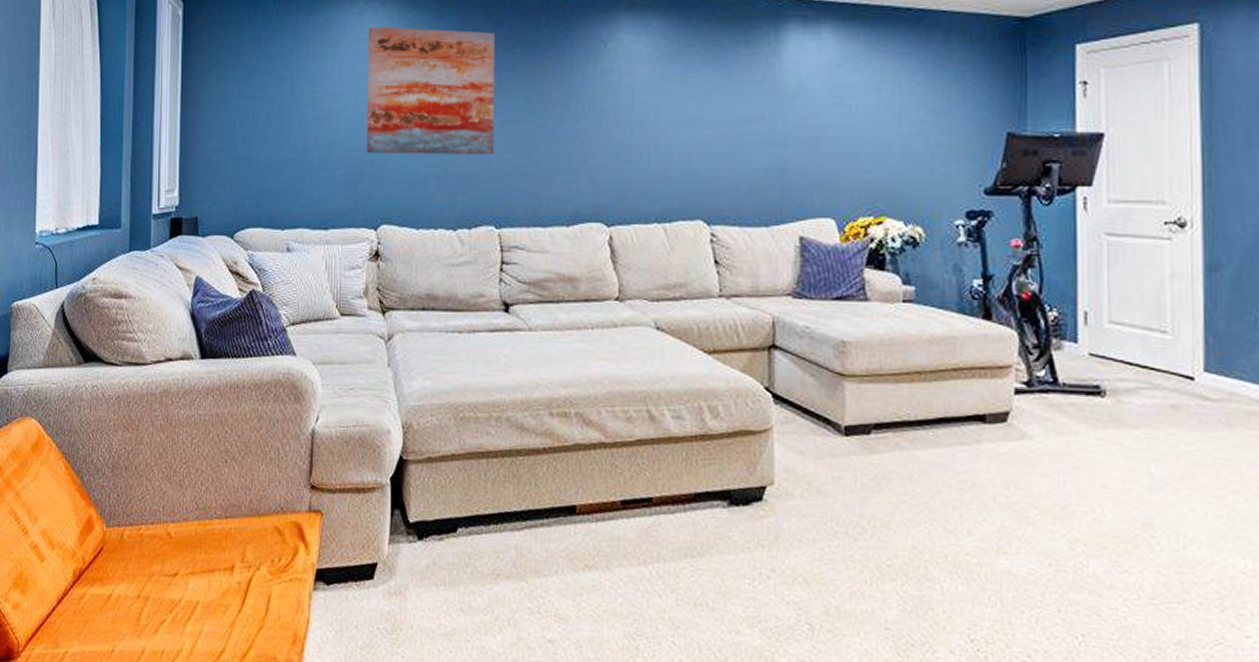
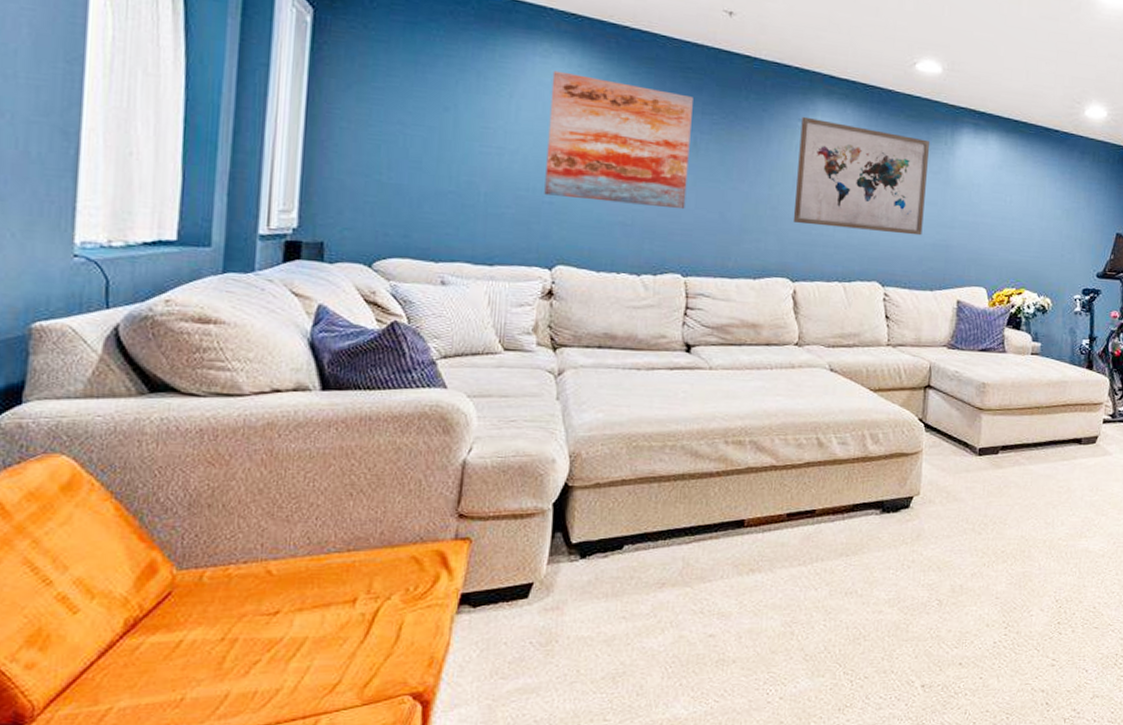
wall art: none [603,36,750,160] -> present [792,116,929,236]

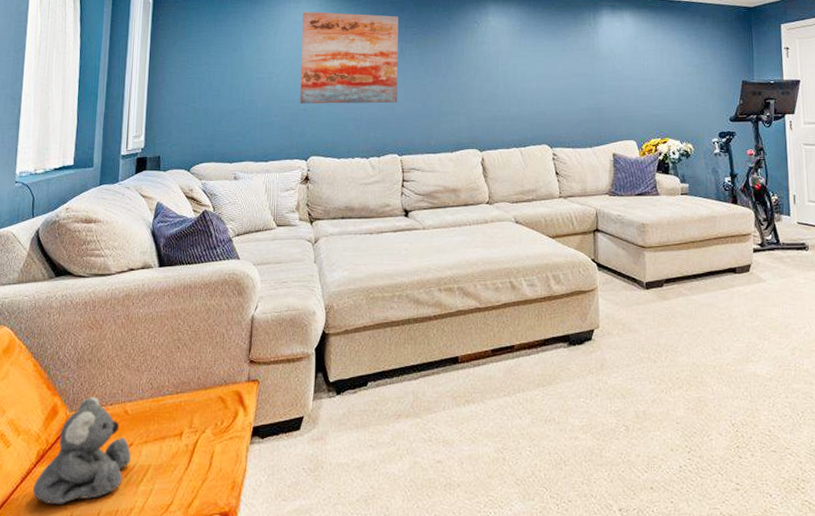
koala plush: none [118,552,277,685] -> present [32,397,131,505]
wall art: present [792,116,929,236] -> none [477,19,578,104]

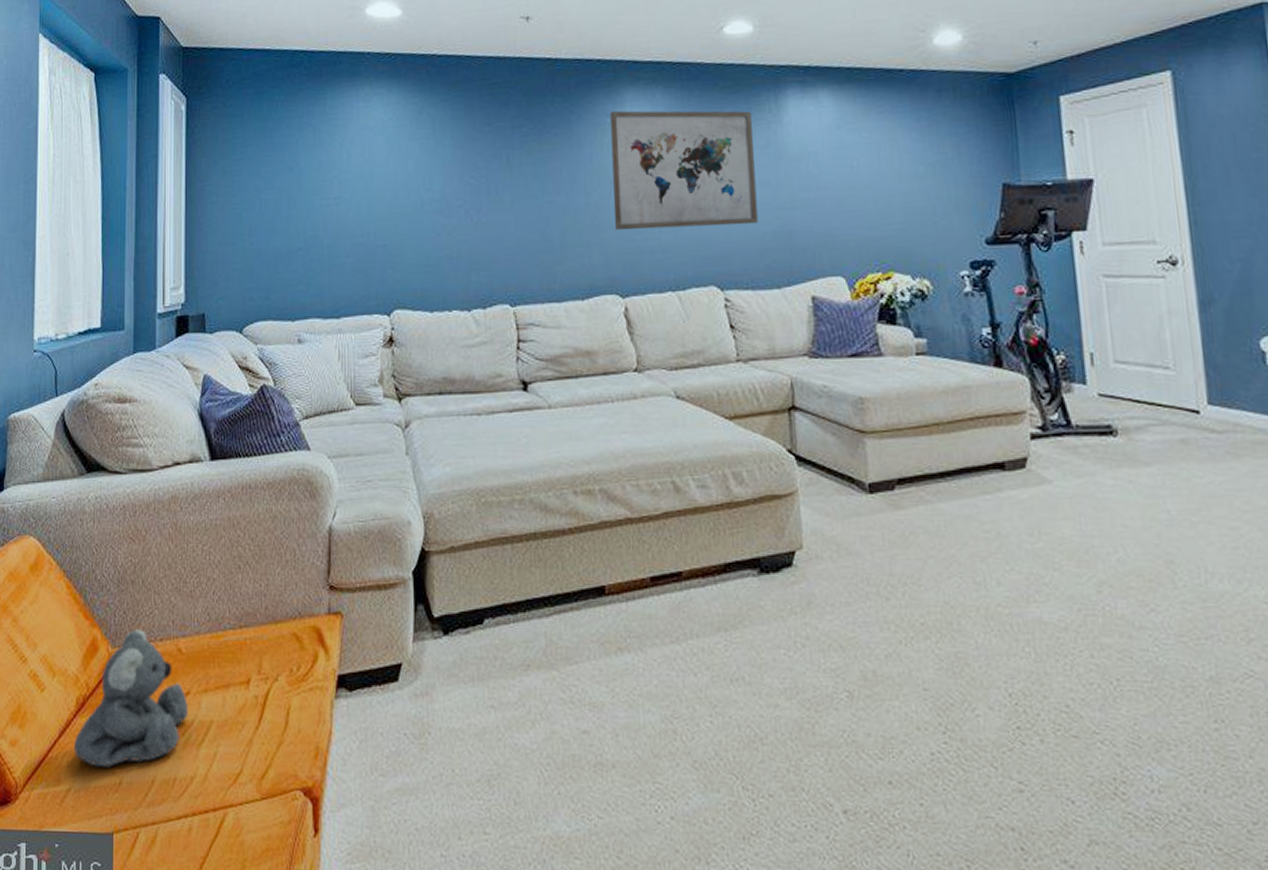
wall art: present [300,11,398,104] -> none [375,111,506,238]
wall art: none [477,19,578,104] -> present [610,110,758,231]

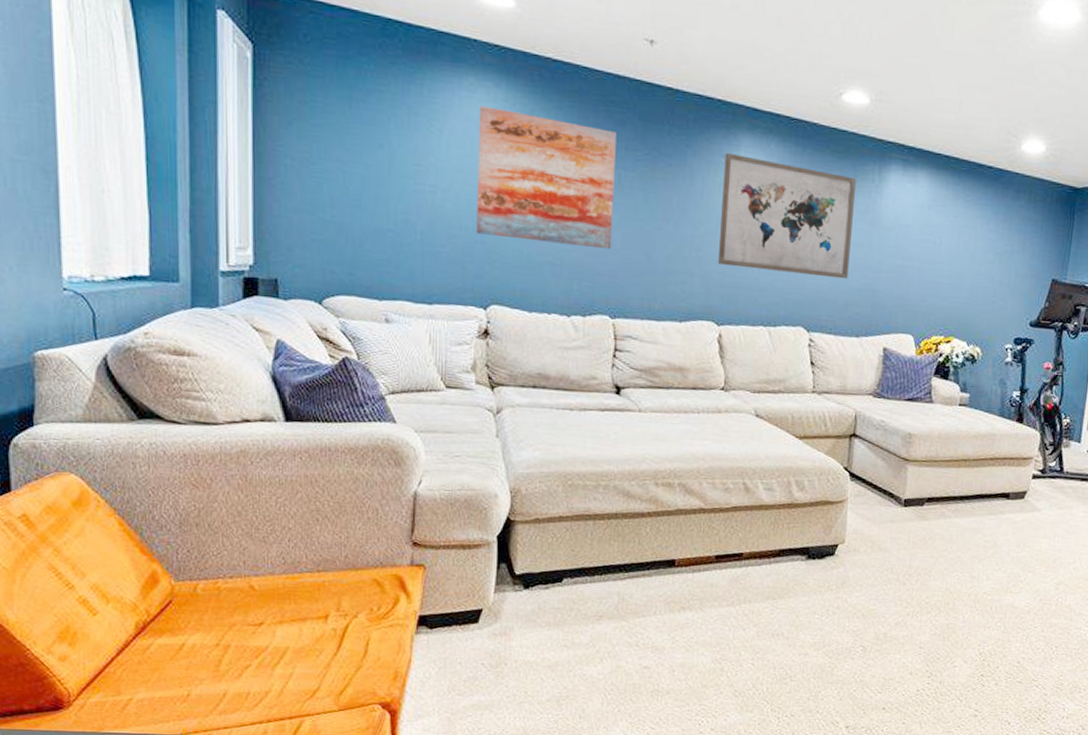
koala plush: present [73,630,188,767] -> none [134,567,262,682]
wall art: none [375,111,506,238] -> present [476,105,616,250]

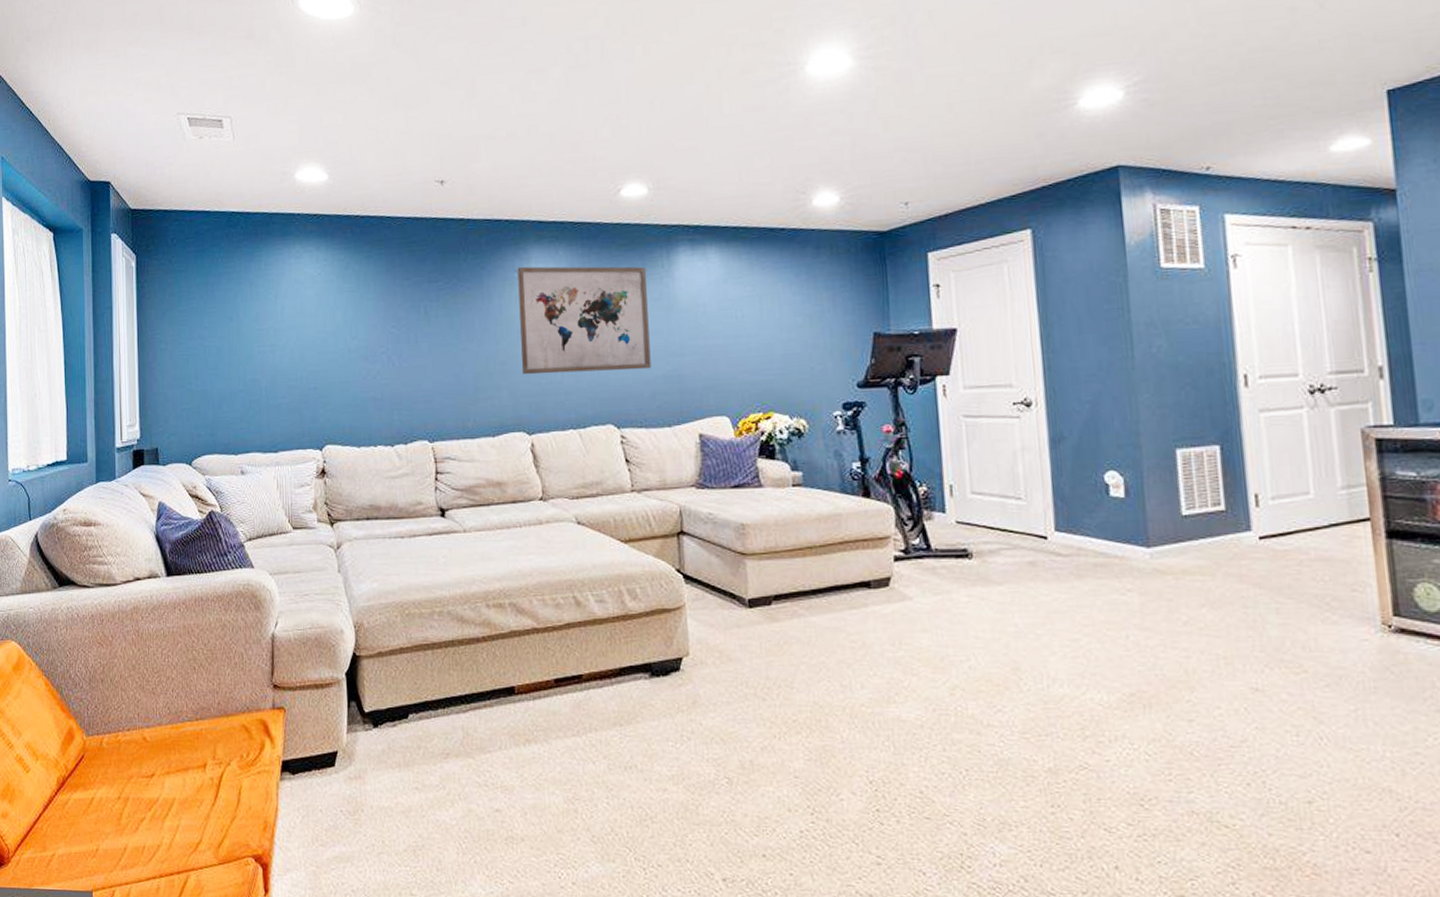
wall art: present [476,105,616,250] -> none [305,267,424,382]

